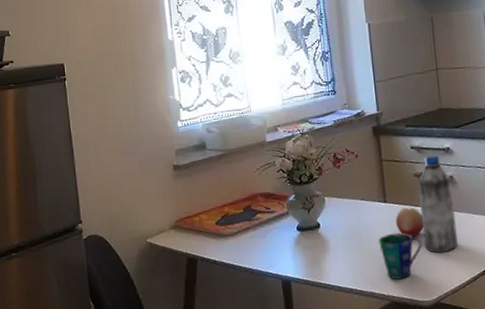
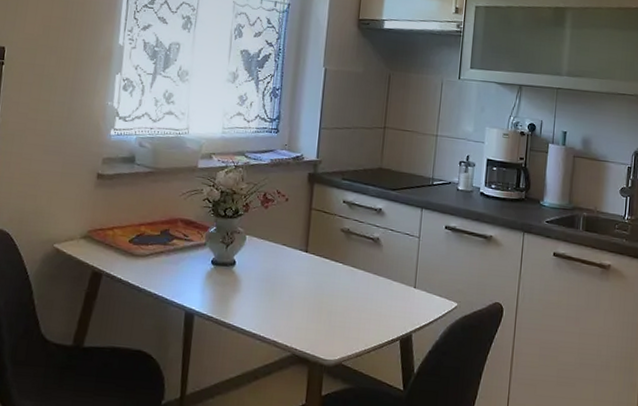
cup: present [379,232,423,280] -> none [291,284,336,333]
fruit: present [395,207,424,236] -> none [312,261,341,292]
water bottle: present [418,155,458,253] -> none [337,213,377,314]

